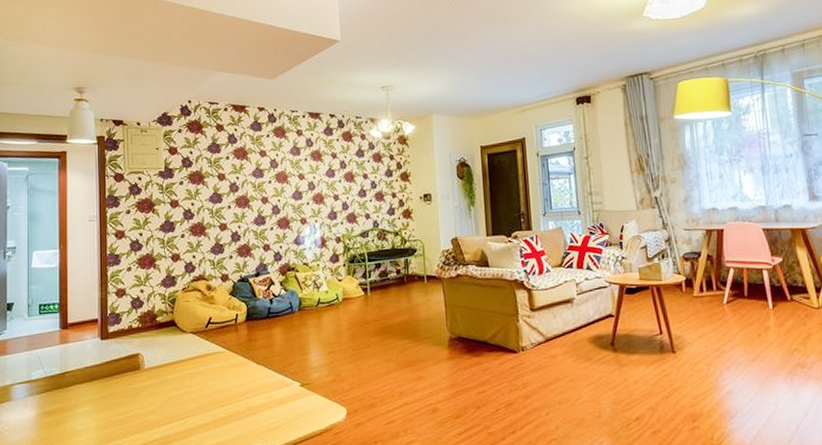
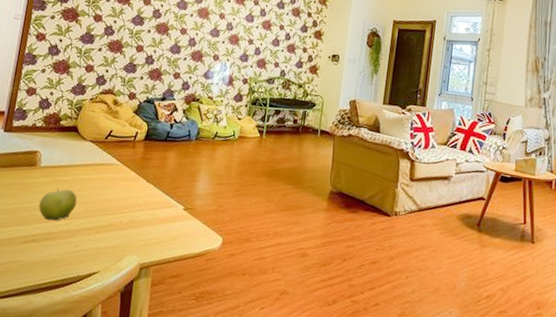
fruit: none [151,387,189,423] -> present [39,188,78,221]

